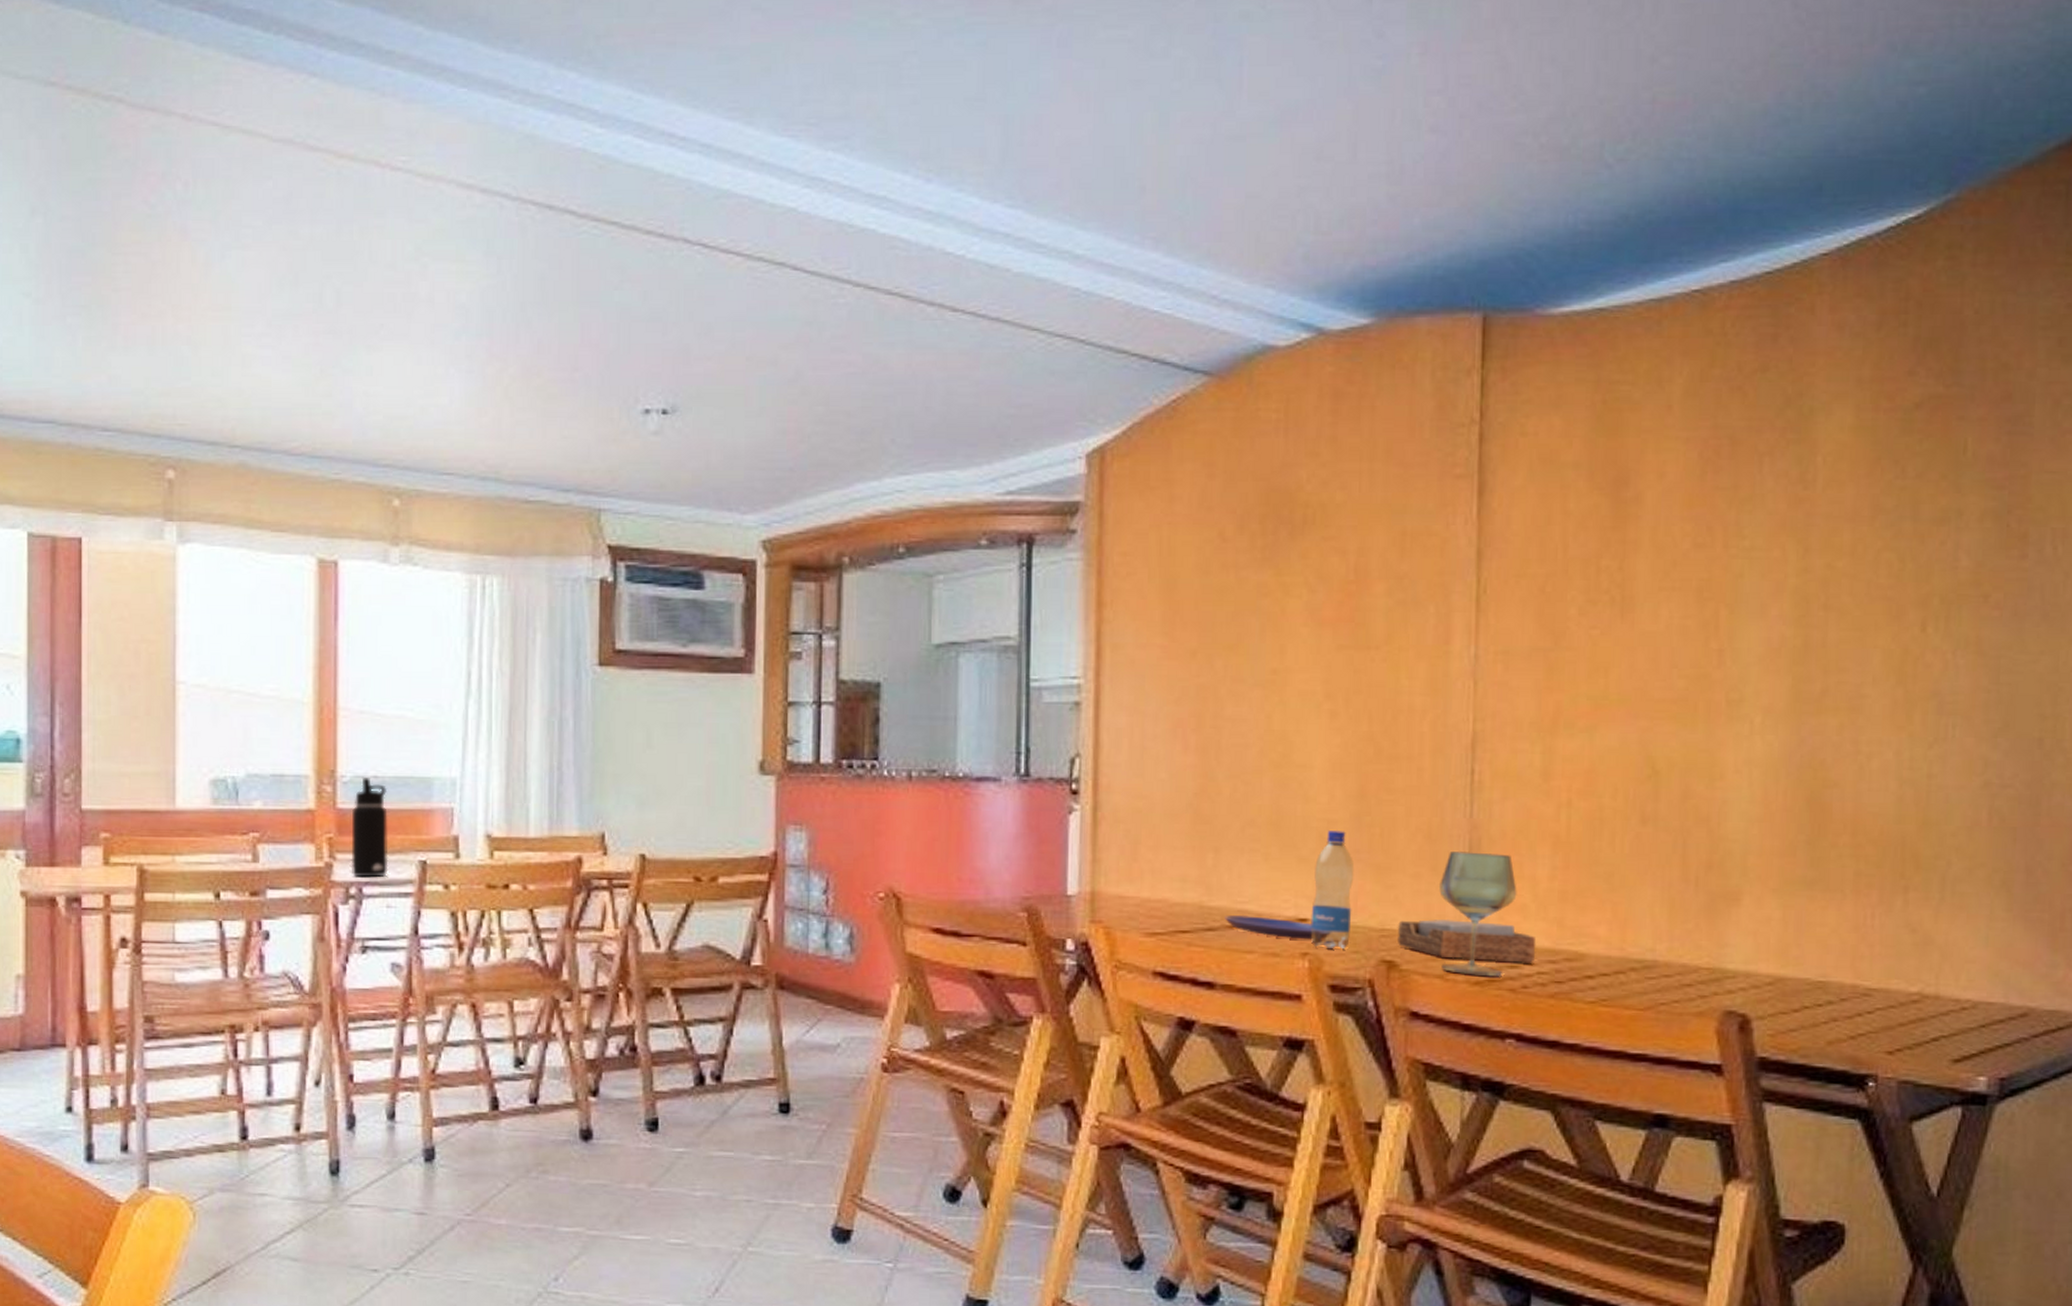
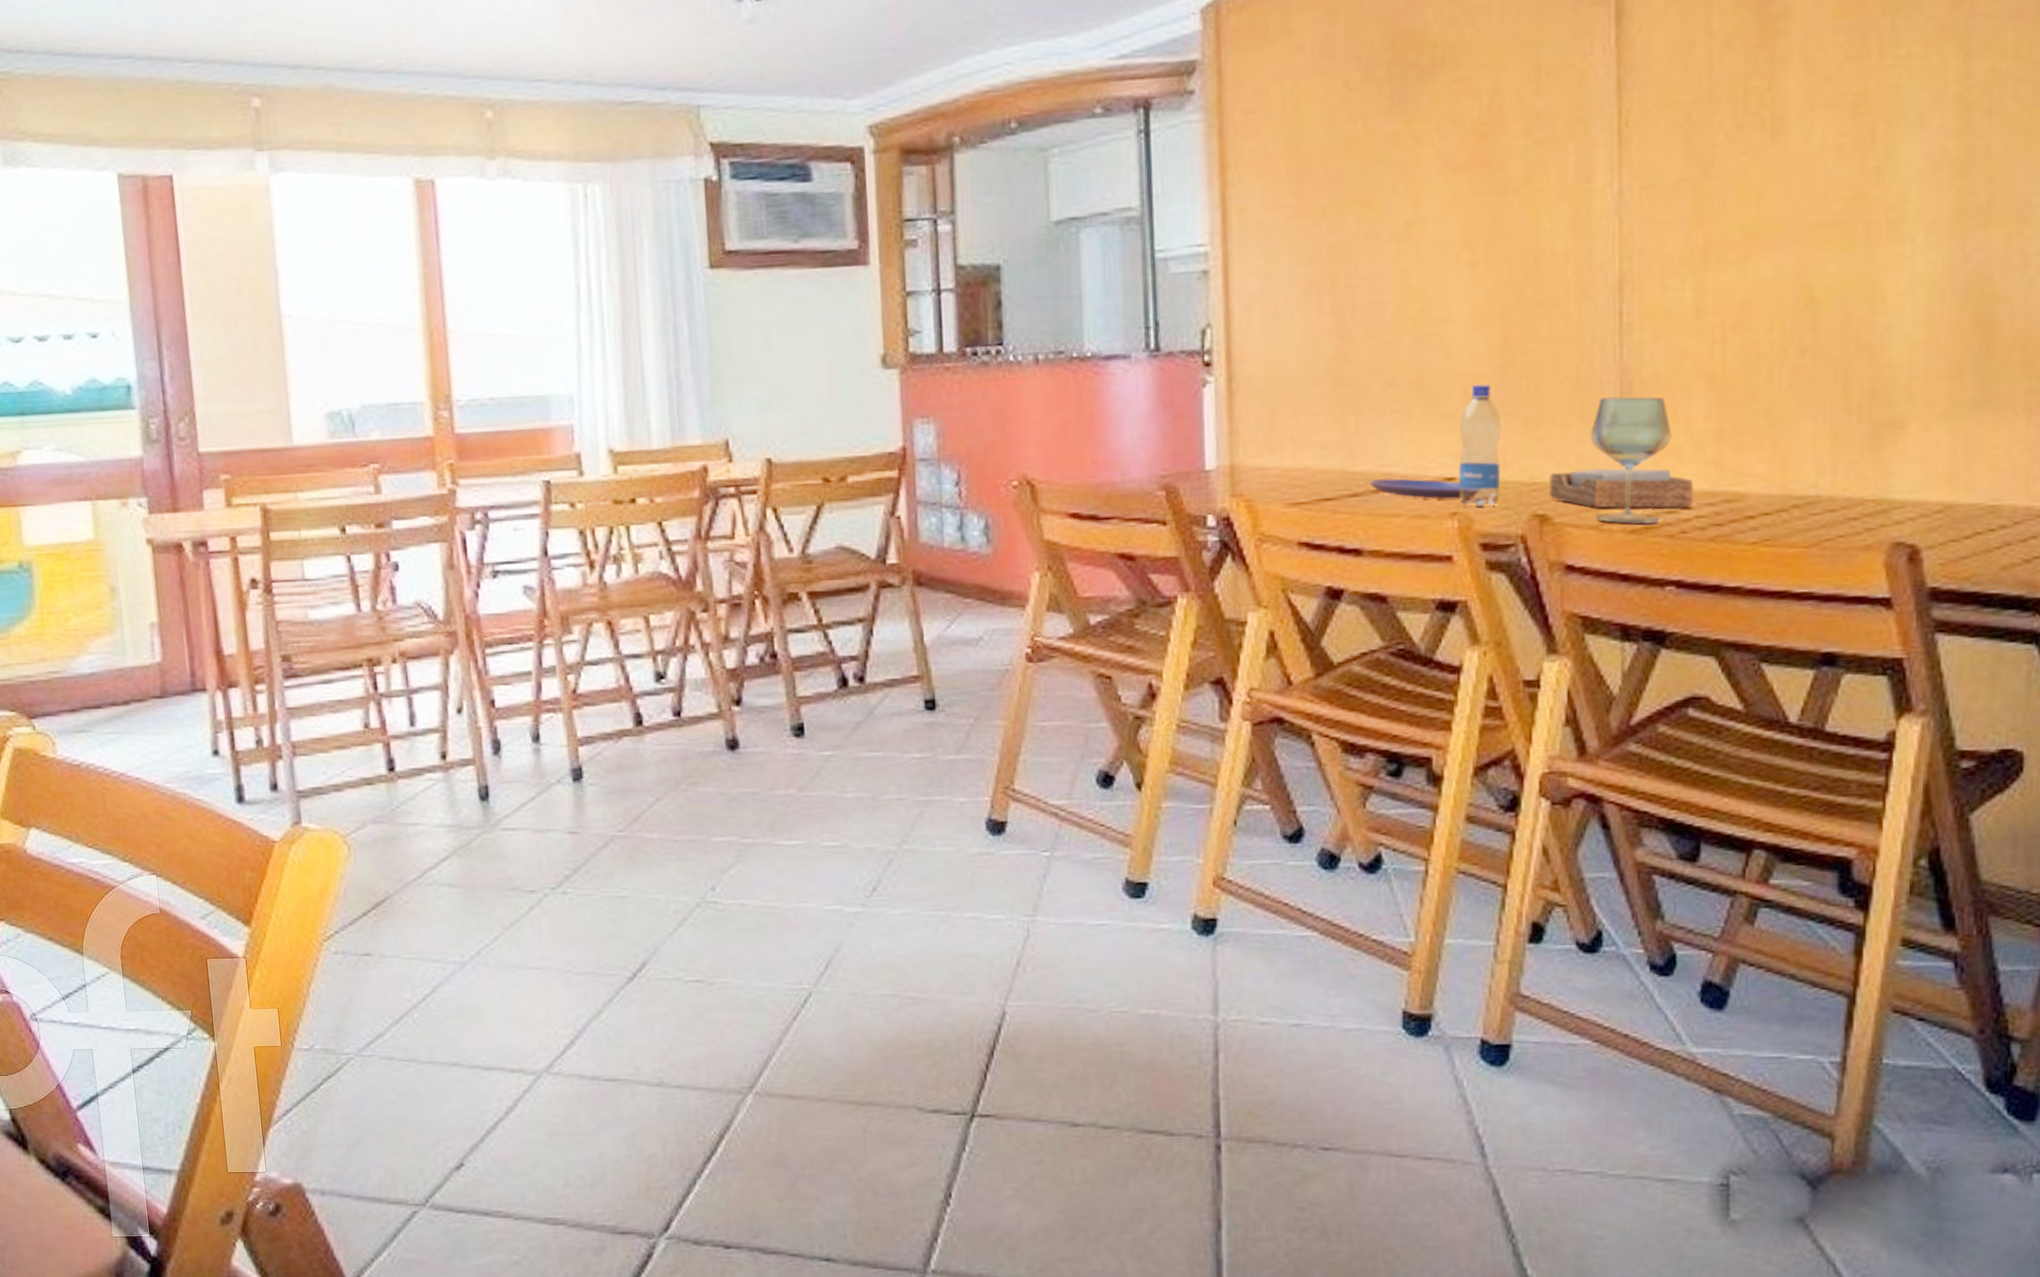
water bottle: present [351,776,389,878] -> none [471,399,513,502]

